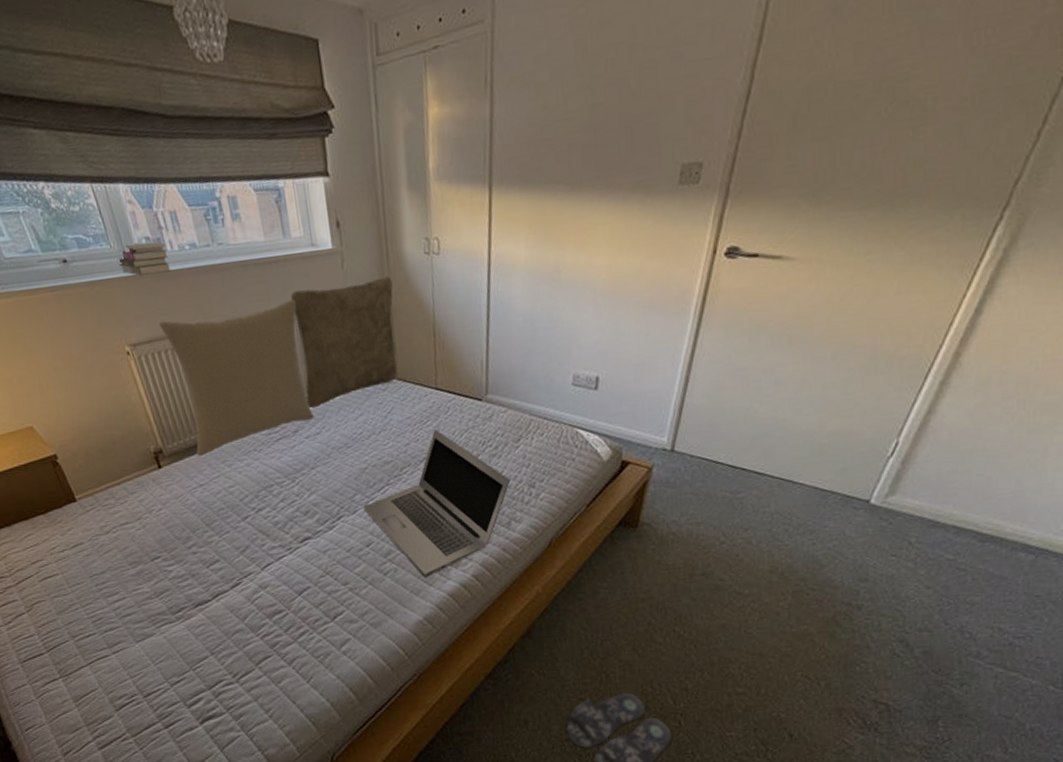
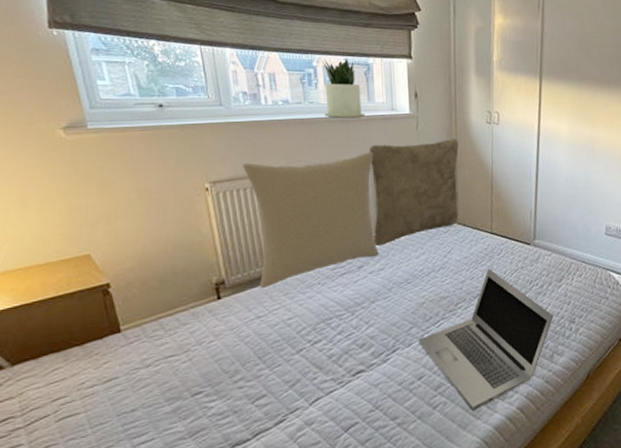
books: present [116,241,171,276] -> none [212,96,262,123]
planter: none [225,182,283,262] -> present [322,58,366,119]

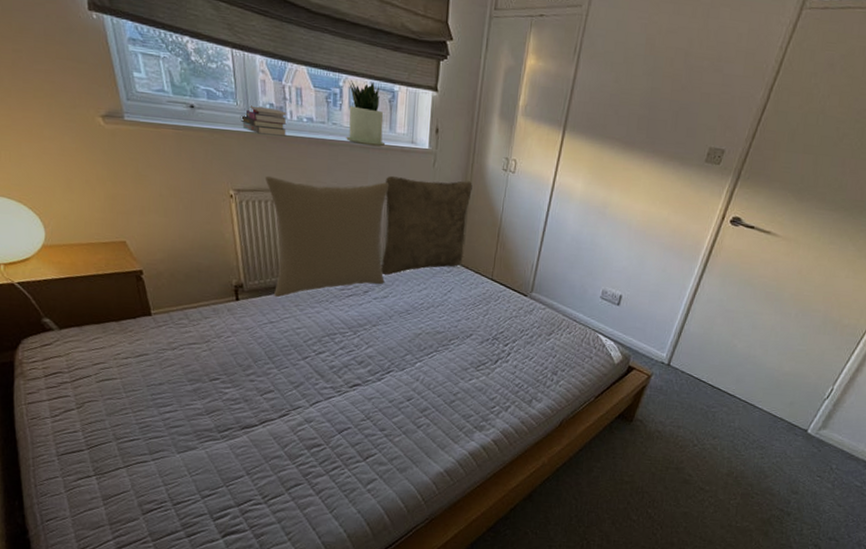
books: none [212,96,262,123] -> present [240,105,287,137]
laptop: present [418,269,554,411] -> none [411,313,538,435]

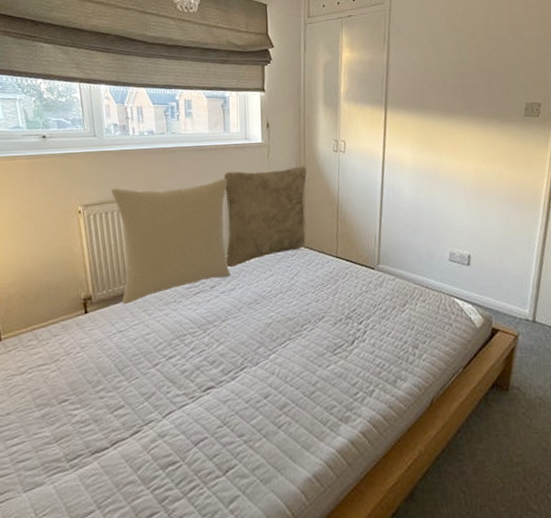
books: present [240,105,287,137] -> none [87,127,130,152]
planter: present [346,79,386,147] -> none [183,92,222,148]

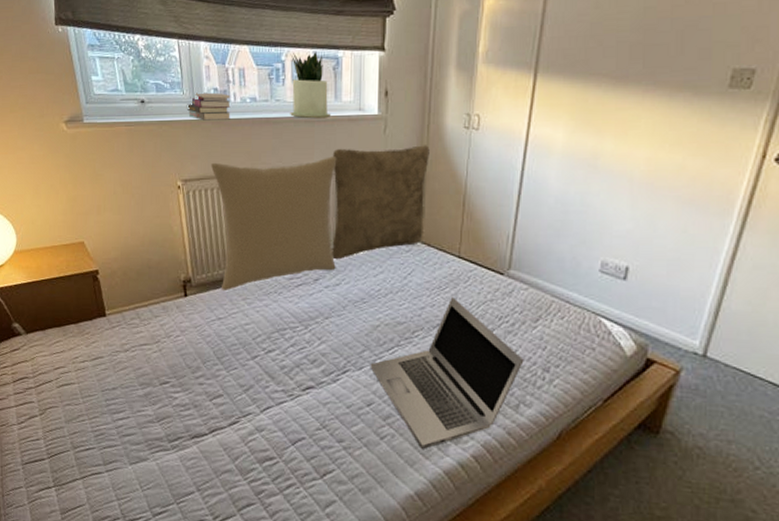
books: none [87,127,130,152] -> present [186,92,231,121]
planter: none [183,92,222,148] -> present [290,50,332,119]
laptop: none [265,292,397,432] -> present [370,297,524,449]

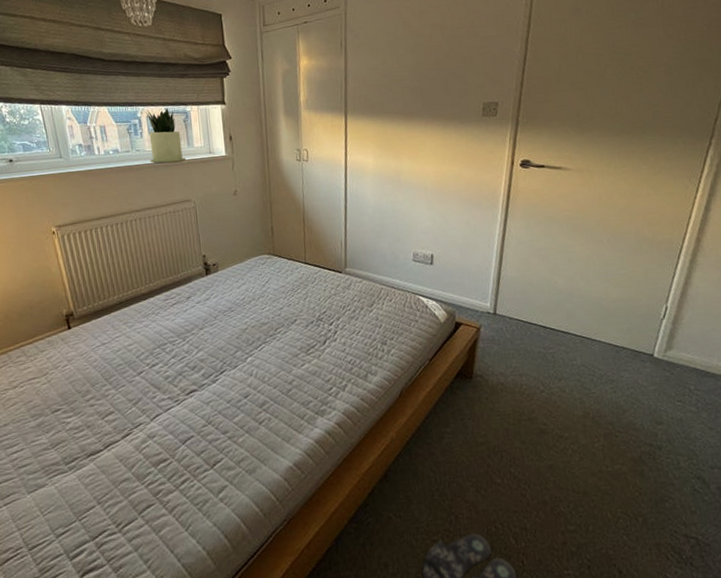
books: present [186,92,231,121] -> none [53,148,96,173]
pillow: present [211,156,337,292] -> none [83,193,204,319]
pillow: present [332,145,430,260] -> none [190,177,274,279]
laptop: present [370,297,524,449] -> none [243,296,367,426]

